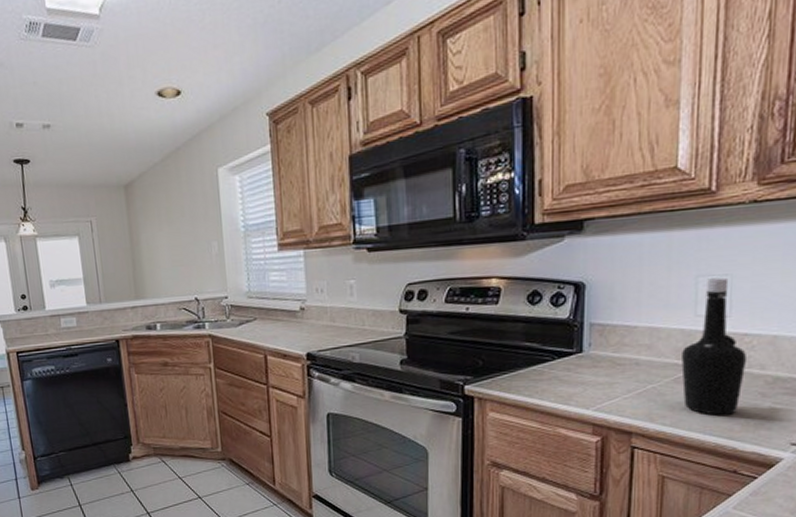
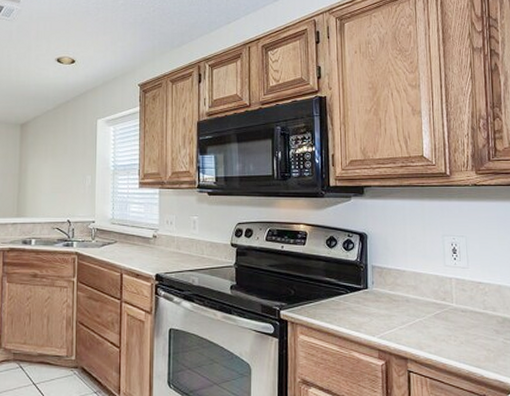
bottle: present [681,277,748,415] -> none [438,238,483,347]

